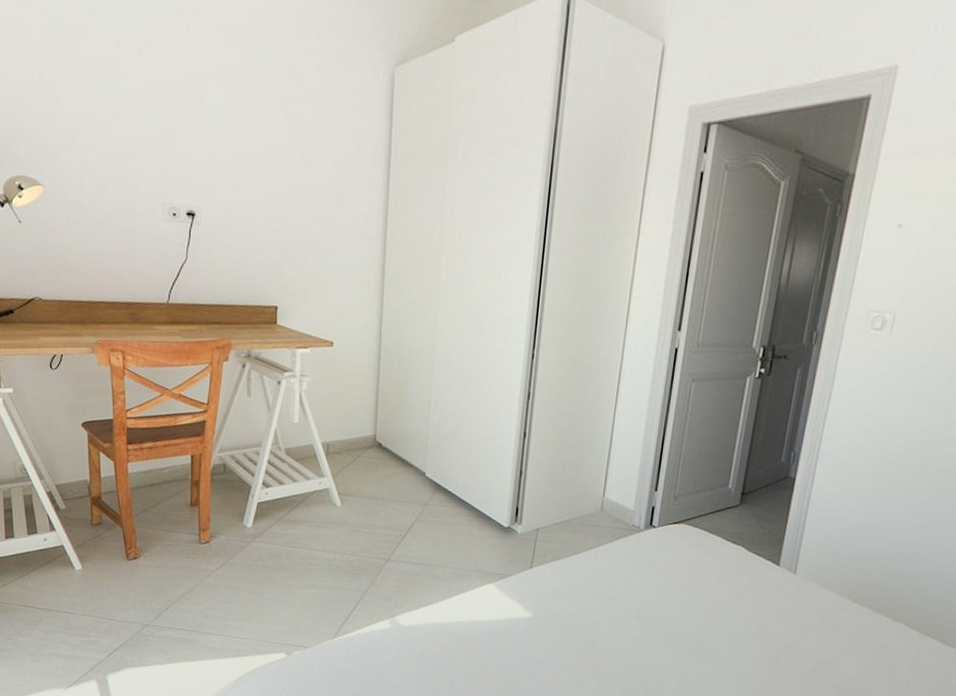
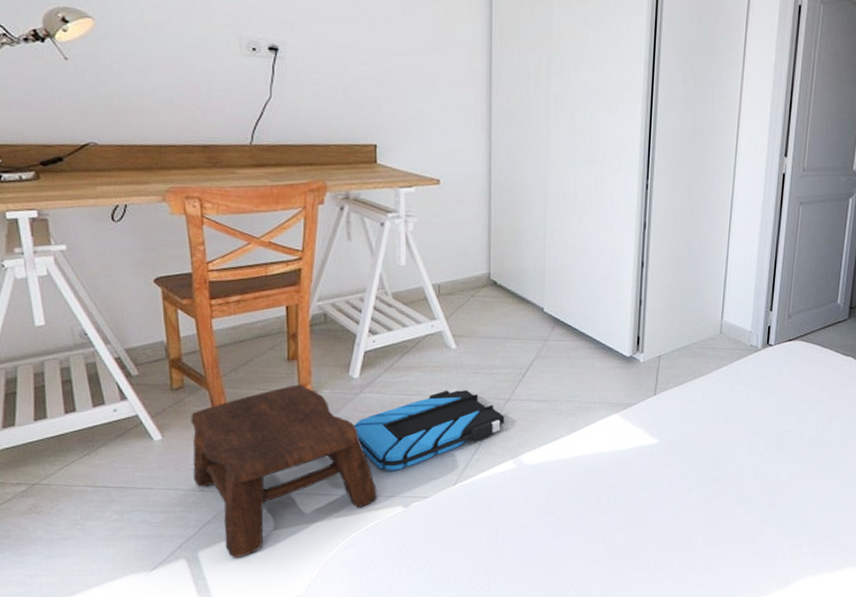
stool: none [106,529,263,685] -> present [191,385,377,558]
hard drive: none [245,544,384,619] -> present [354,387,505,470]

